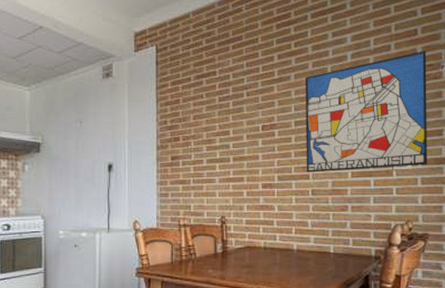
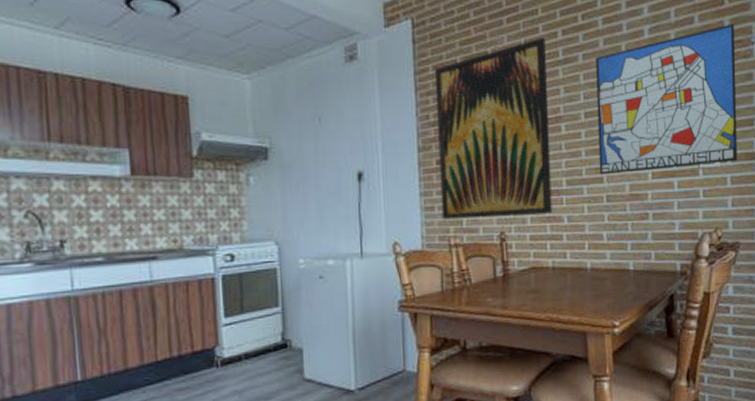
wall art: none [172,61,265,204] -> present [434,38,552,220]

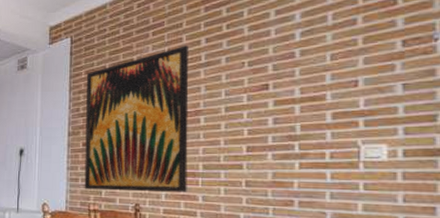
wall art: present [596,24,738,175] -> none [239,22,412,162]

